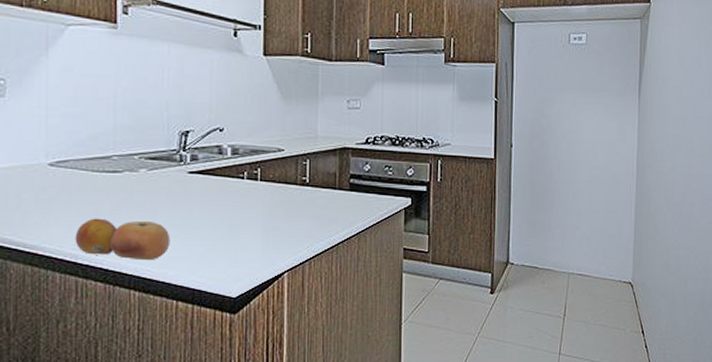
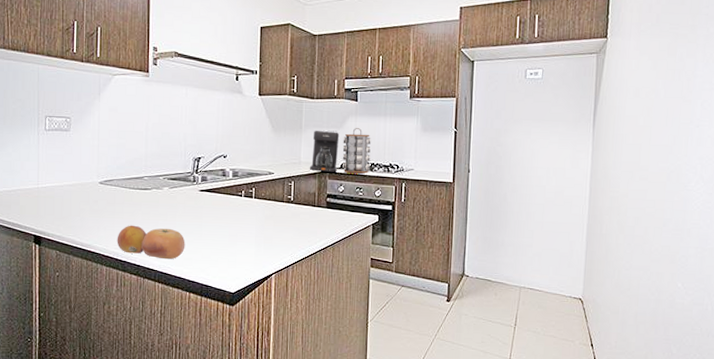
coffee maker: none [328,99,364,150] -> present [309,131,340,173]
spice rack: none [367,95,401,151] -> present [342,127,371,175]

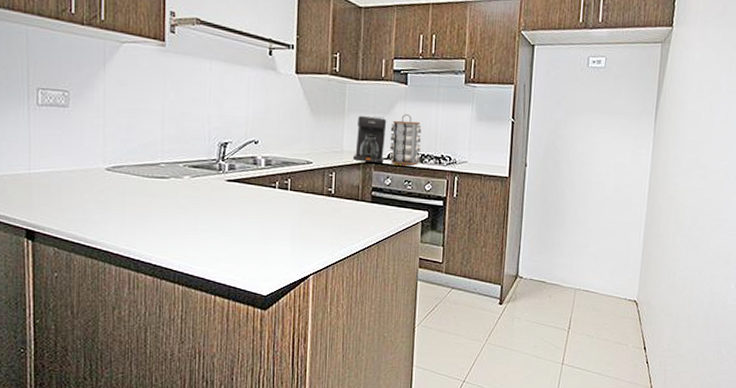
fruit: present [117,225,146,254] -> none [128,218,164,252]
fruit: present [141,228,185,260] -> none [158,222,210,259]

